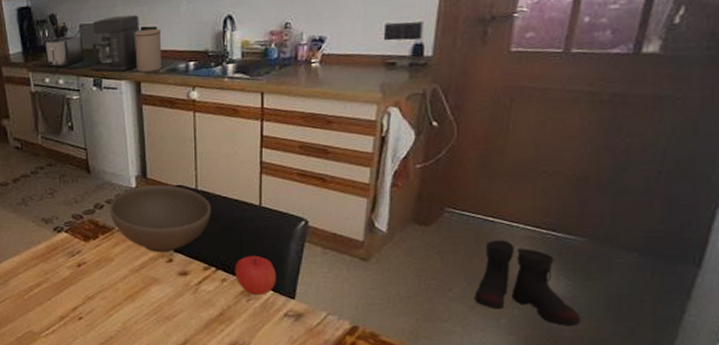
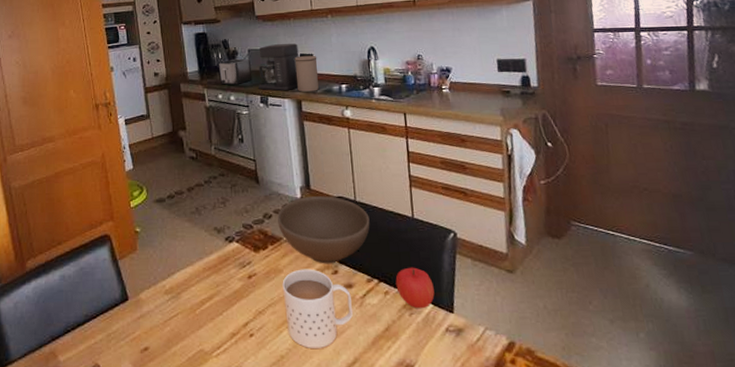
mug: none [113,257,187,331] -> present [282,269,354,350]
boot: present [475,240,581,326] -> none [612,253,709,340]

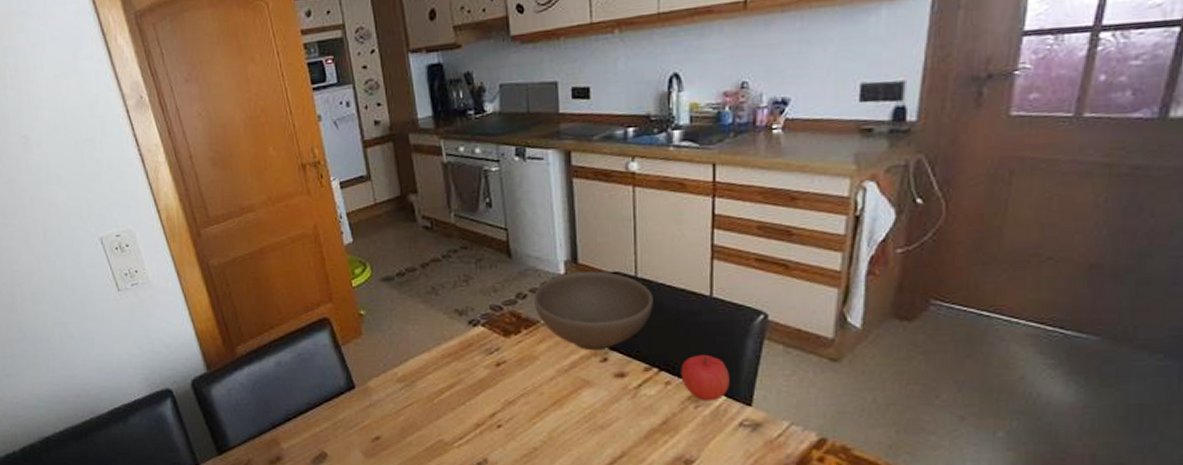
toaster: present [219,58,253,86] -> none [459,97,505,134]
coffee maker: present [258,43,299,92] -> none [513,73,570,140]
mug: present [282,269,354,350] -> none [537,356,624,442]
canister: present [294,55,319,92] -> none [563,88,596,140]

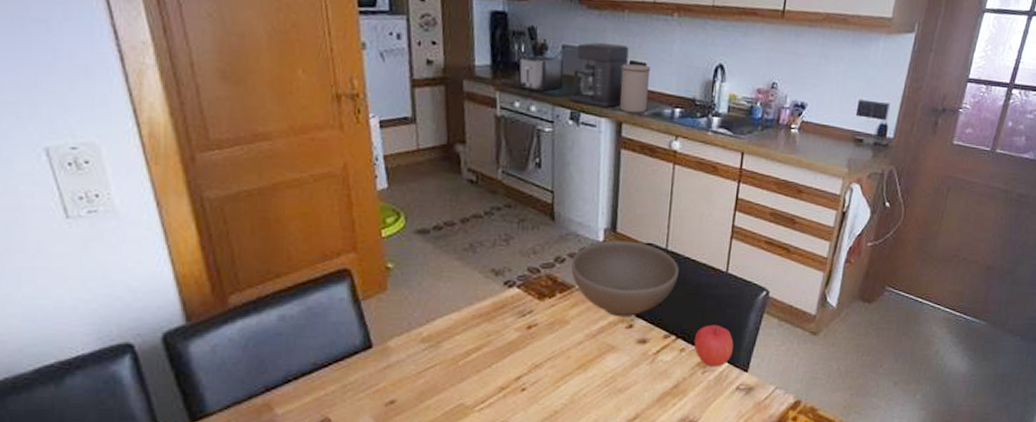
toaster: none [459,97,505,134] -> present [519,55,564,92]
coffee maker: none [513,73,570,140] -> present [570,42,629,109]
canister: none [563,88,596,140] -> present [620,63,651,113]

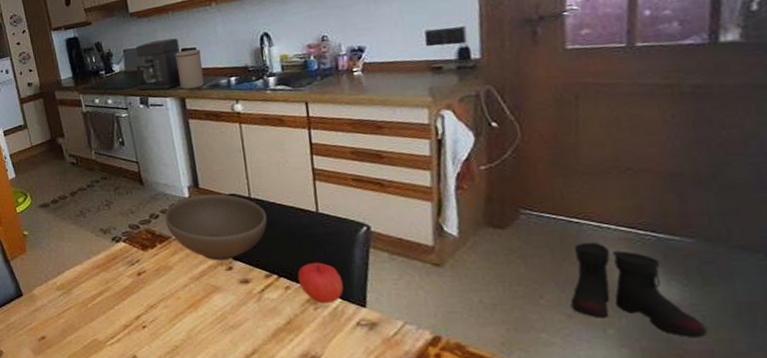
toaster: present [519,55,564,92] -> none [93,60,130,89]
boot: none [899,320,975,401] -> present [571,242,708,337]

